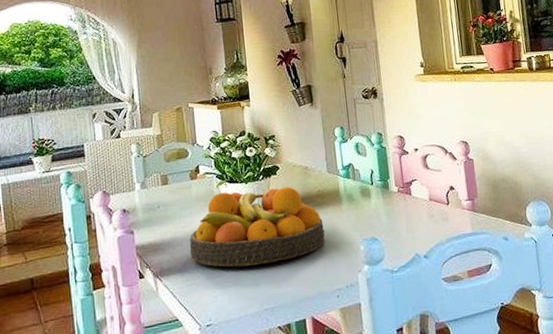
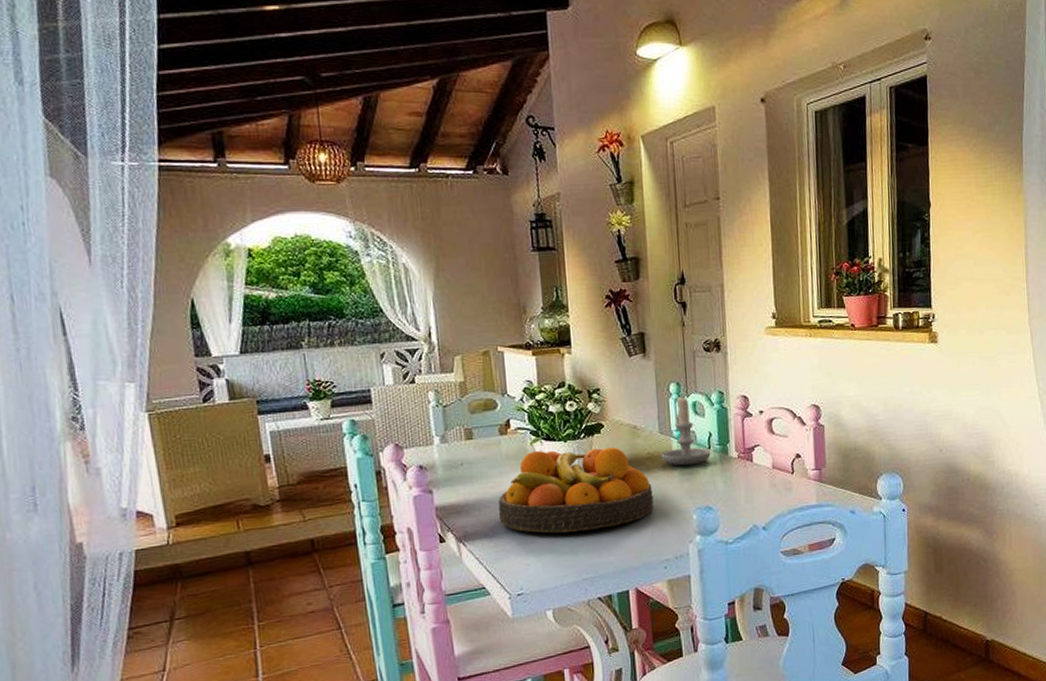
candle: none [329,138,374,201] -> present [661,395,711,466]

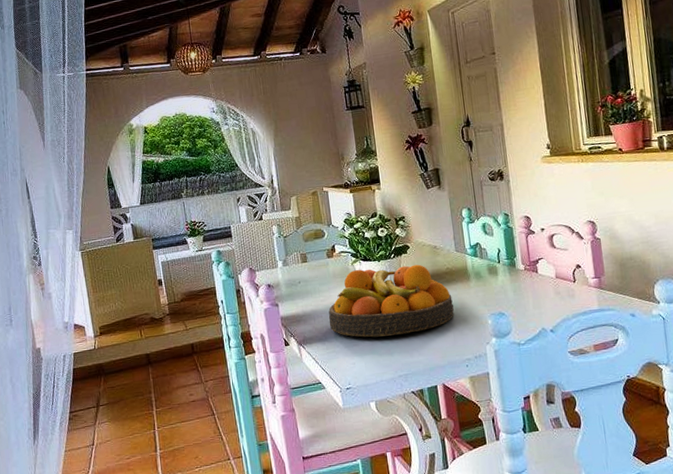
candle: present [661,395,711,466] -> none [458,218,501,278]

